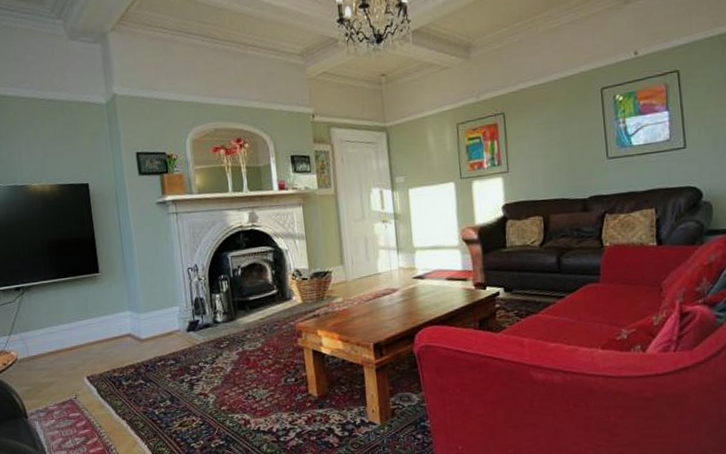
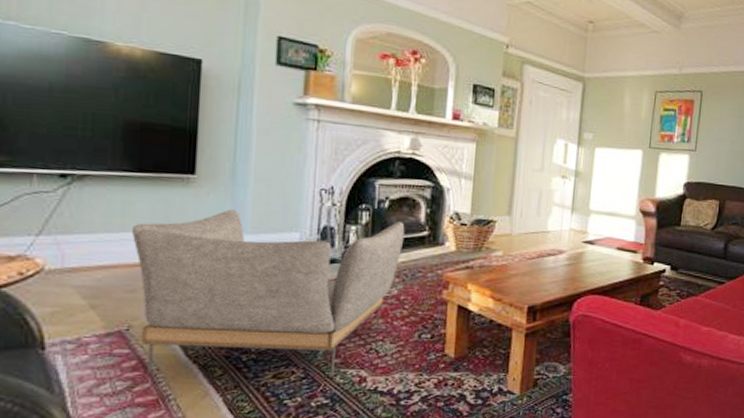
armchair: none [65,285,259,430] -> present [131,209,405,377]

